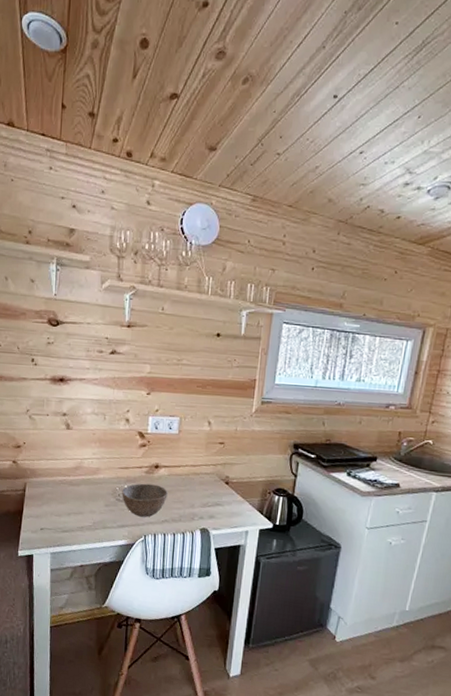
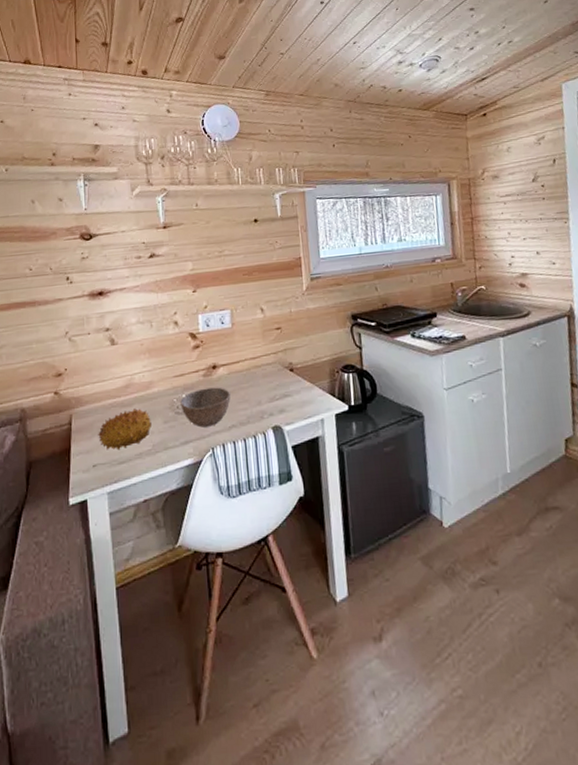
fruit: none [47,488,95,521] -> present [98,408,152,451]

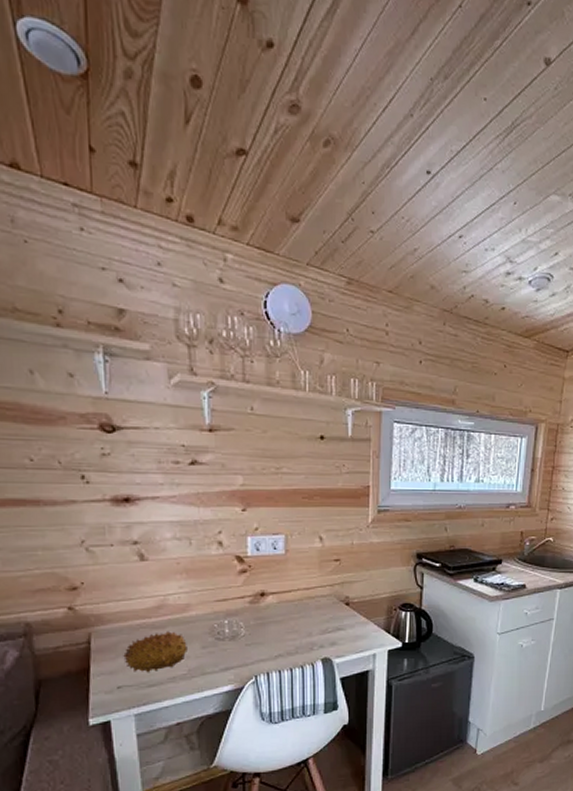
bowl: present [180,387,231,428] -> none [222,615,279,655]

